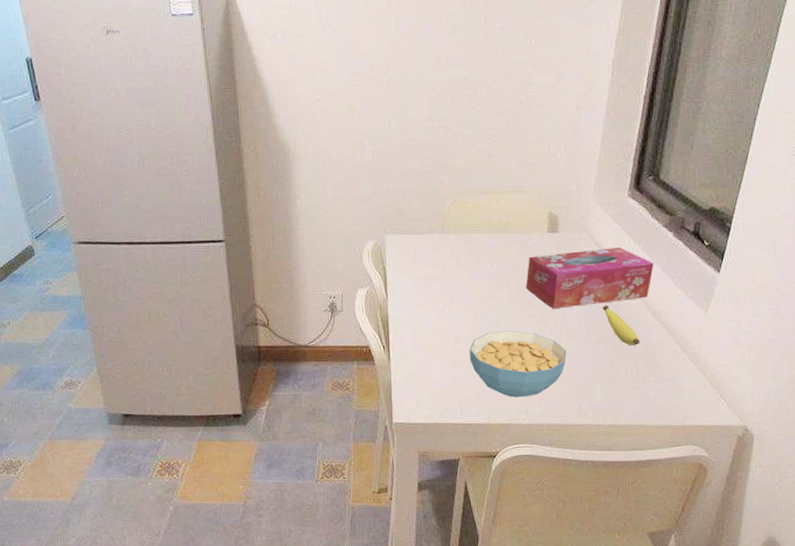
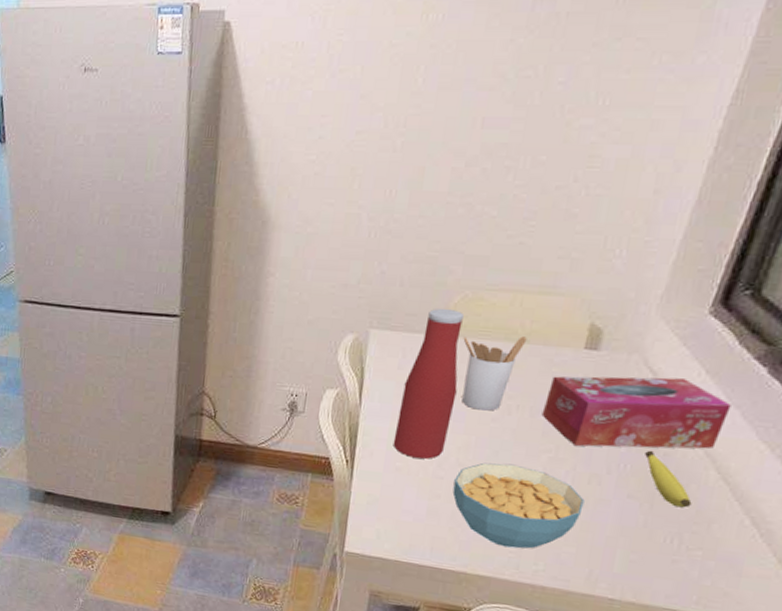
bottle: none [418,211,460,336] -> present [393,308,464,459]
utensil holder: none [458,228,506,290] -> present [462,336,527,411]

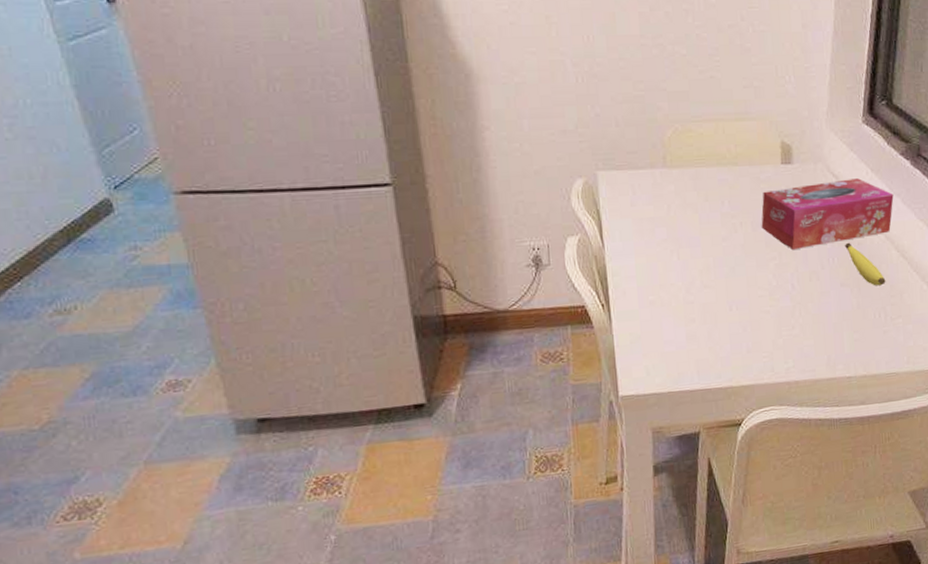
bottle: present [393,308,464,459] -> none [640,142,689,289]
cereal bowl: present [452,462,585,549] -> none [703,276,811,354]
utensil holder: present [462,336,527,411] -> none [682,160,735,233]

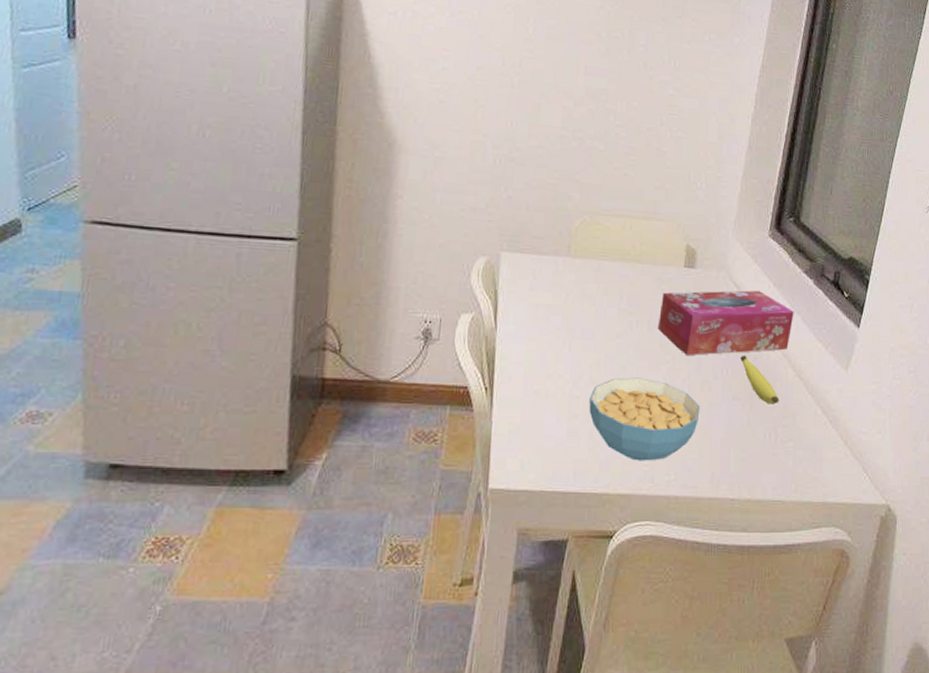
cereal bowl: none [703,276,811,354] -> present [589,377,700,461]

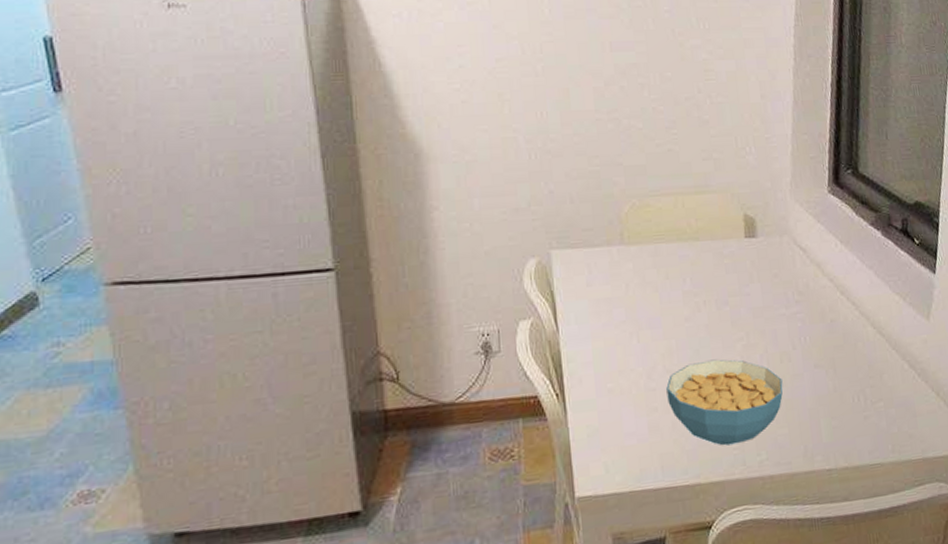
tissue box: present [657,290,794,356] -> none [726,251,866,329]
banana: present [740,355,779,405] -> none [817,319,863,367]

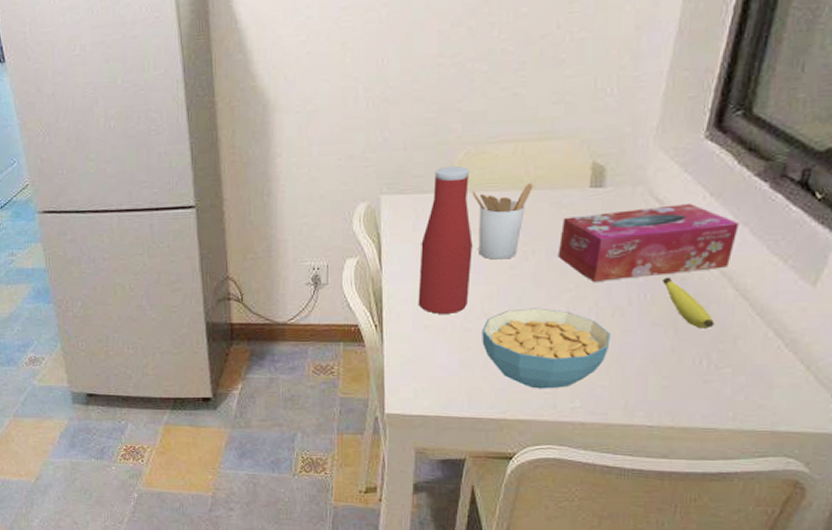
bottle: none [596,218,650,375] -> present [418,166,473,314]
utensil holder: none [641,235,697,313] -> present [472,183,533,260]
tissue box: none [726,251,866,329] -> present [557,204,739,282]
banana: none [817,319,863,367] -> present [663,277,715,329]

